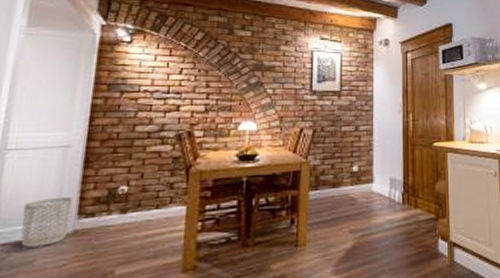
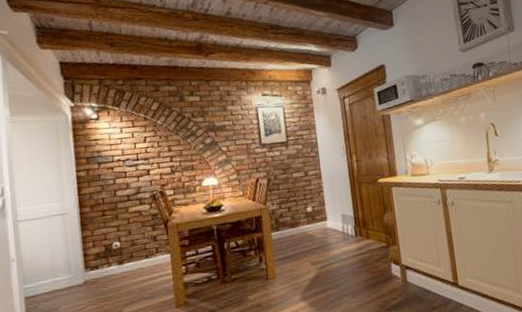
waste bin: present [20,197,73,248] -> none [41,255,80,298]

